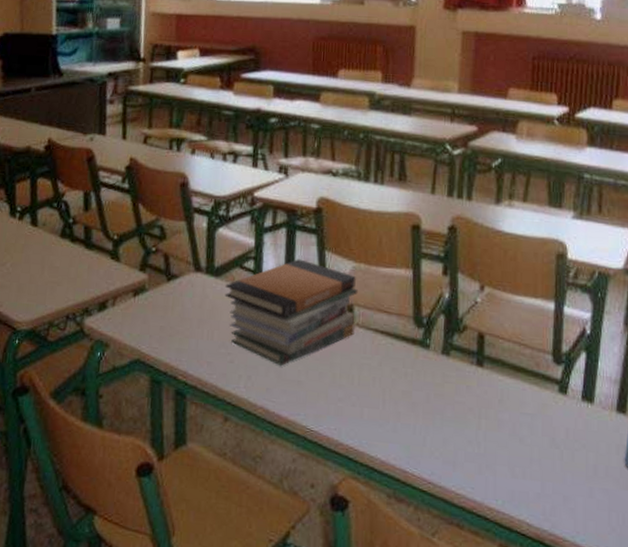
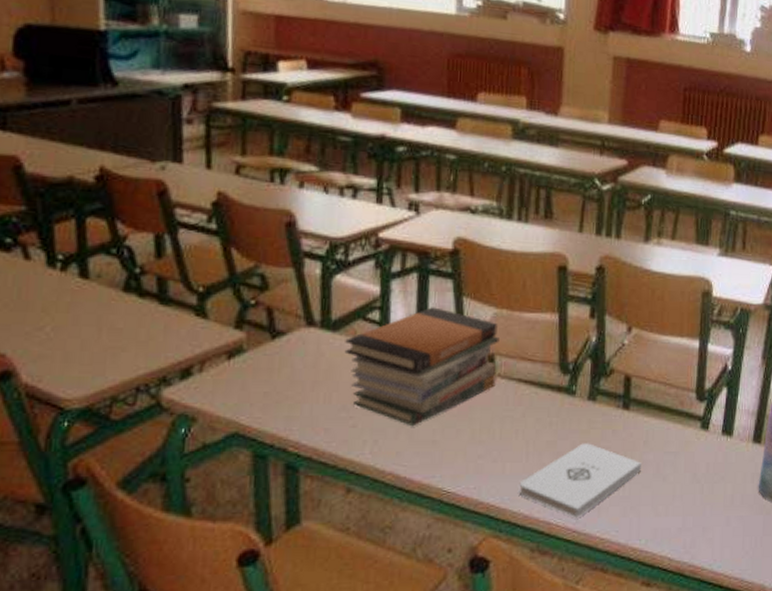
notepad: none [376,396,498,470] -> present [519,443,642,518]

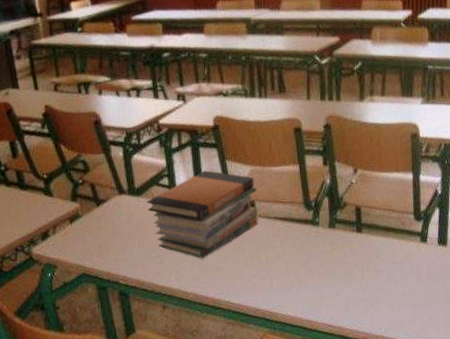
notepad: present [519,443,642,518] -> none [284,260,377,316]

